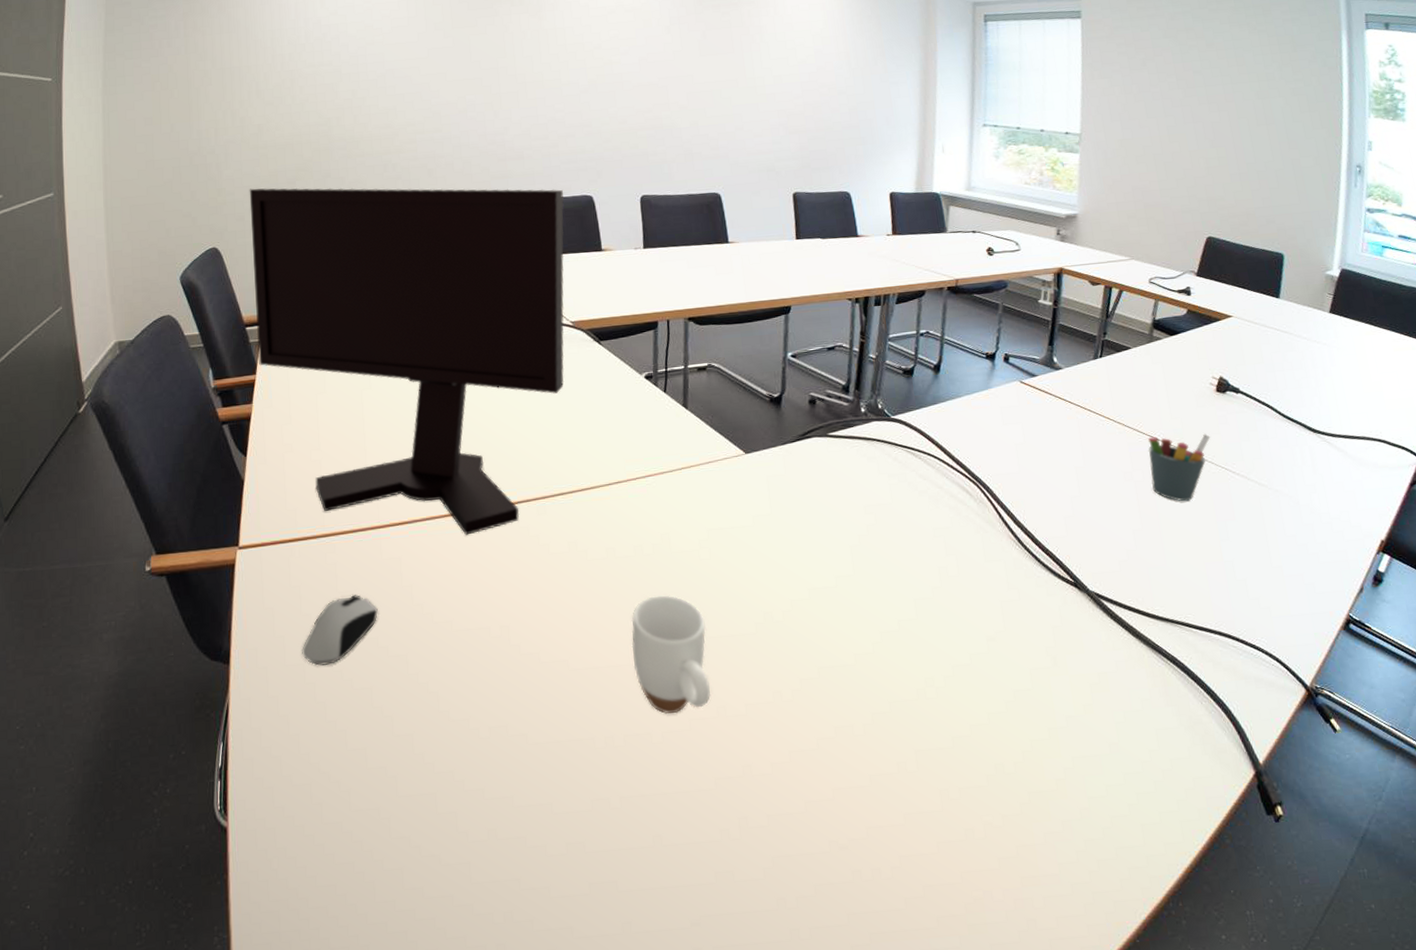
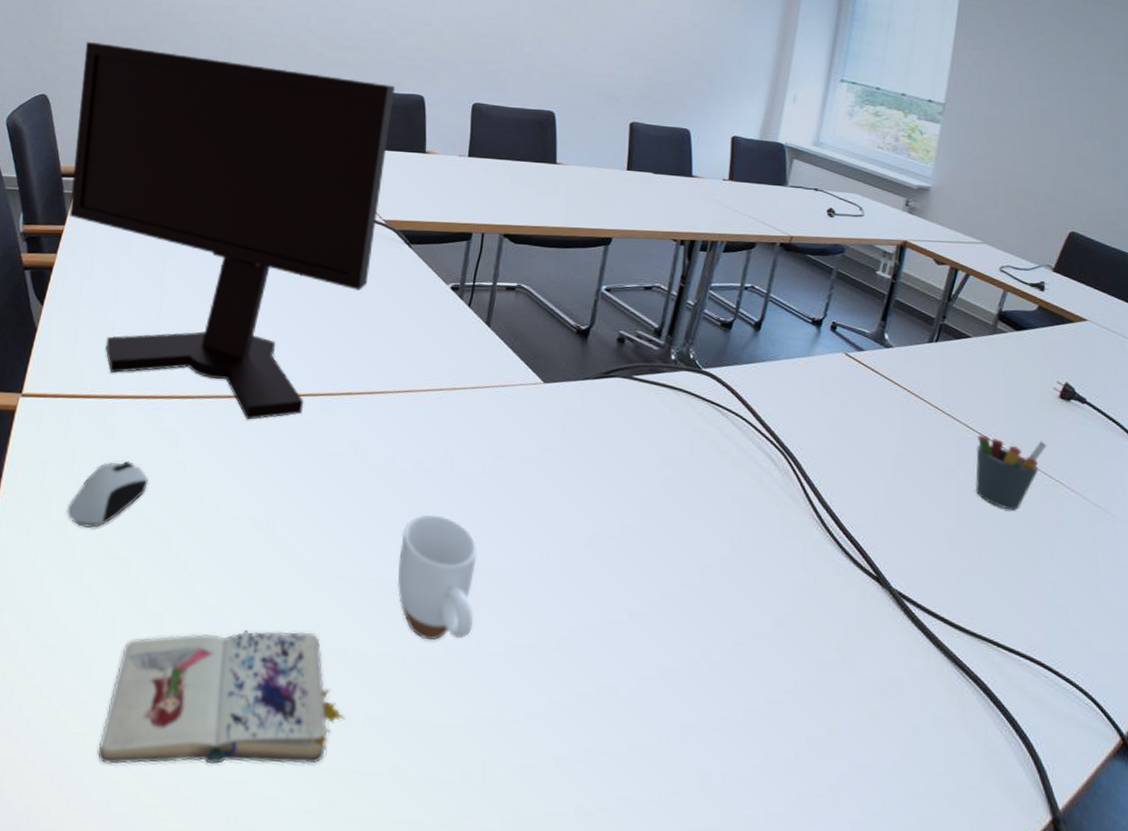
paperback book: none [368,726,602,887] -> present [98,630,344,765]

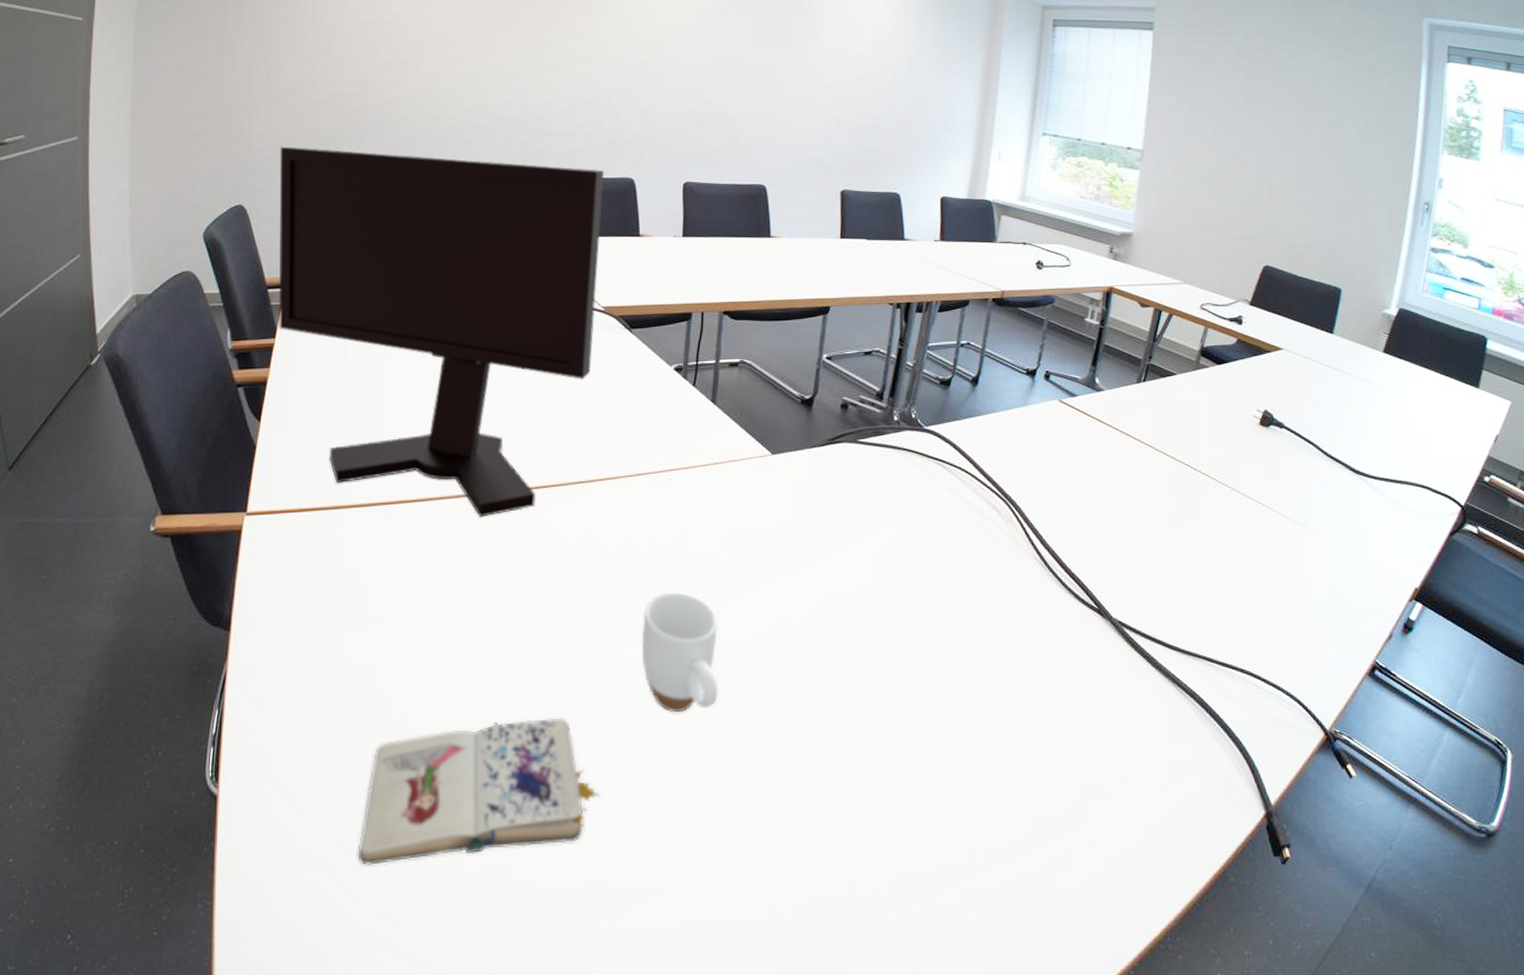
computer mouse: present [67,461,148,528] -> none [304,570,385,639]
pen holder: present [975,434,1047,511] -> none [1184,465,1250,535]

